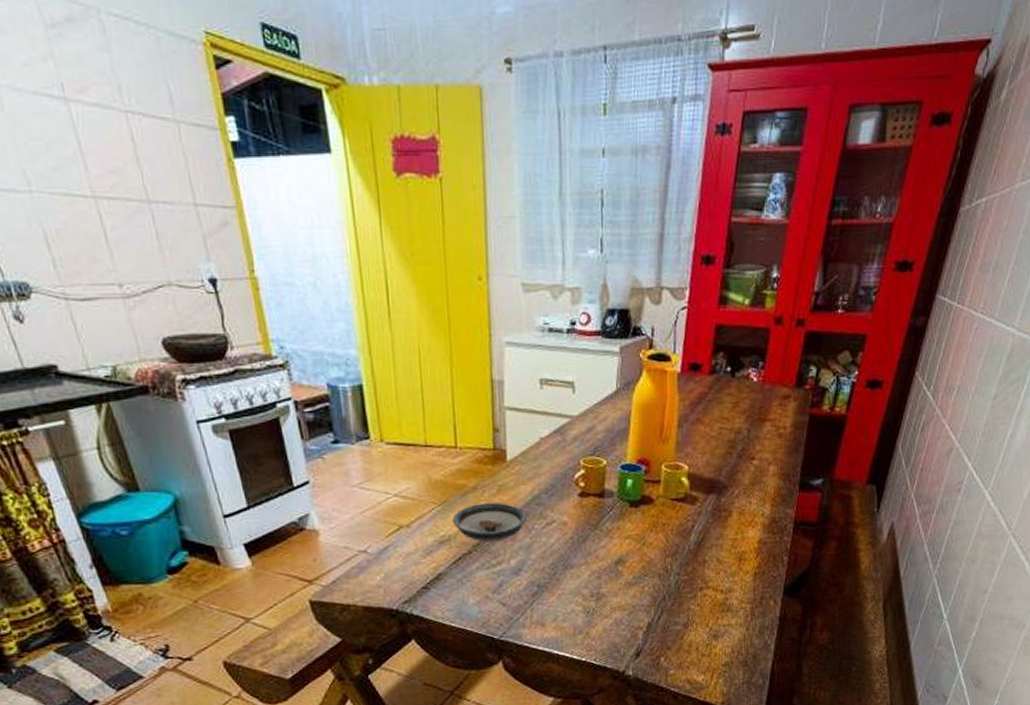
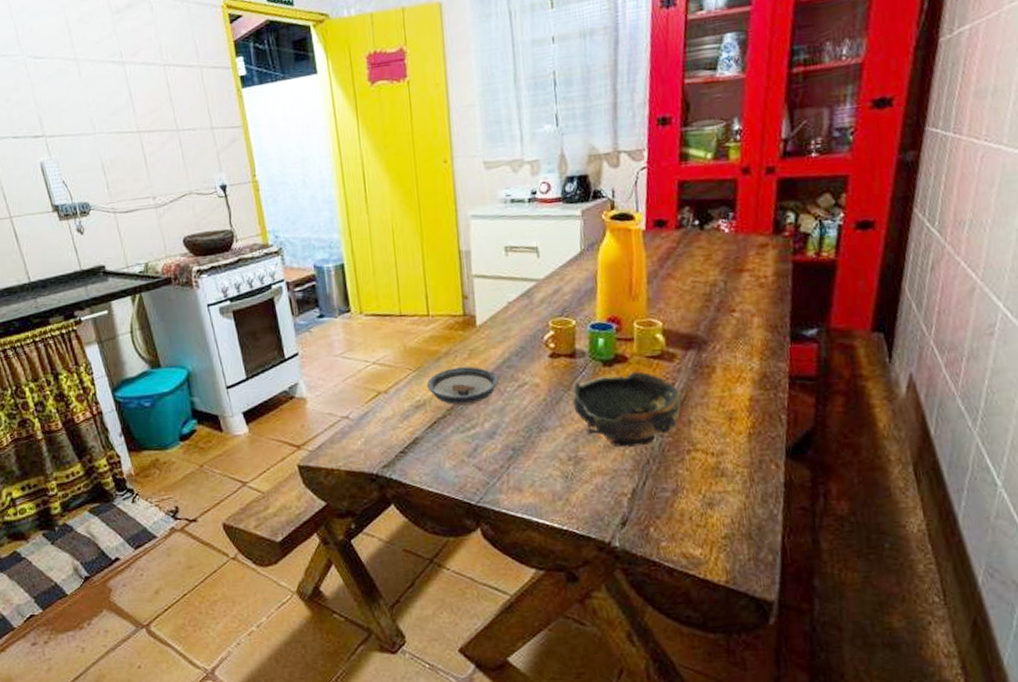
bowl: none [599,513,699,585] -> present [573,371,681,447]

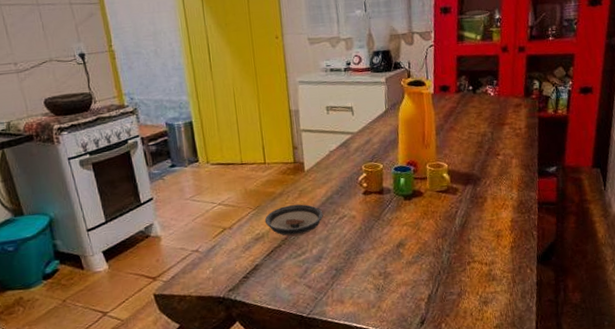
bowl: present [573,371,681,447] -> none [382,203,463,263]

